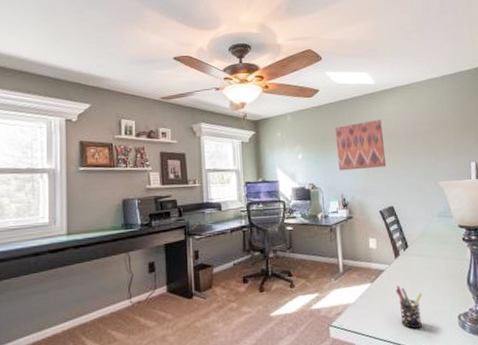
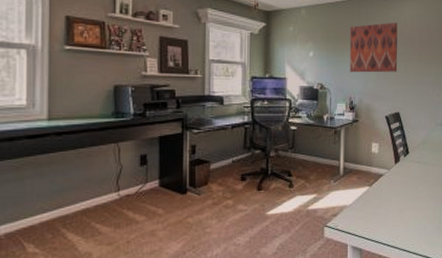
pen holder: present [395,286,422,329] -> none [392,190,416,232]

